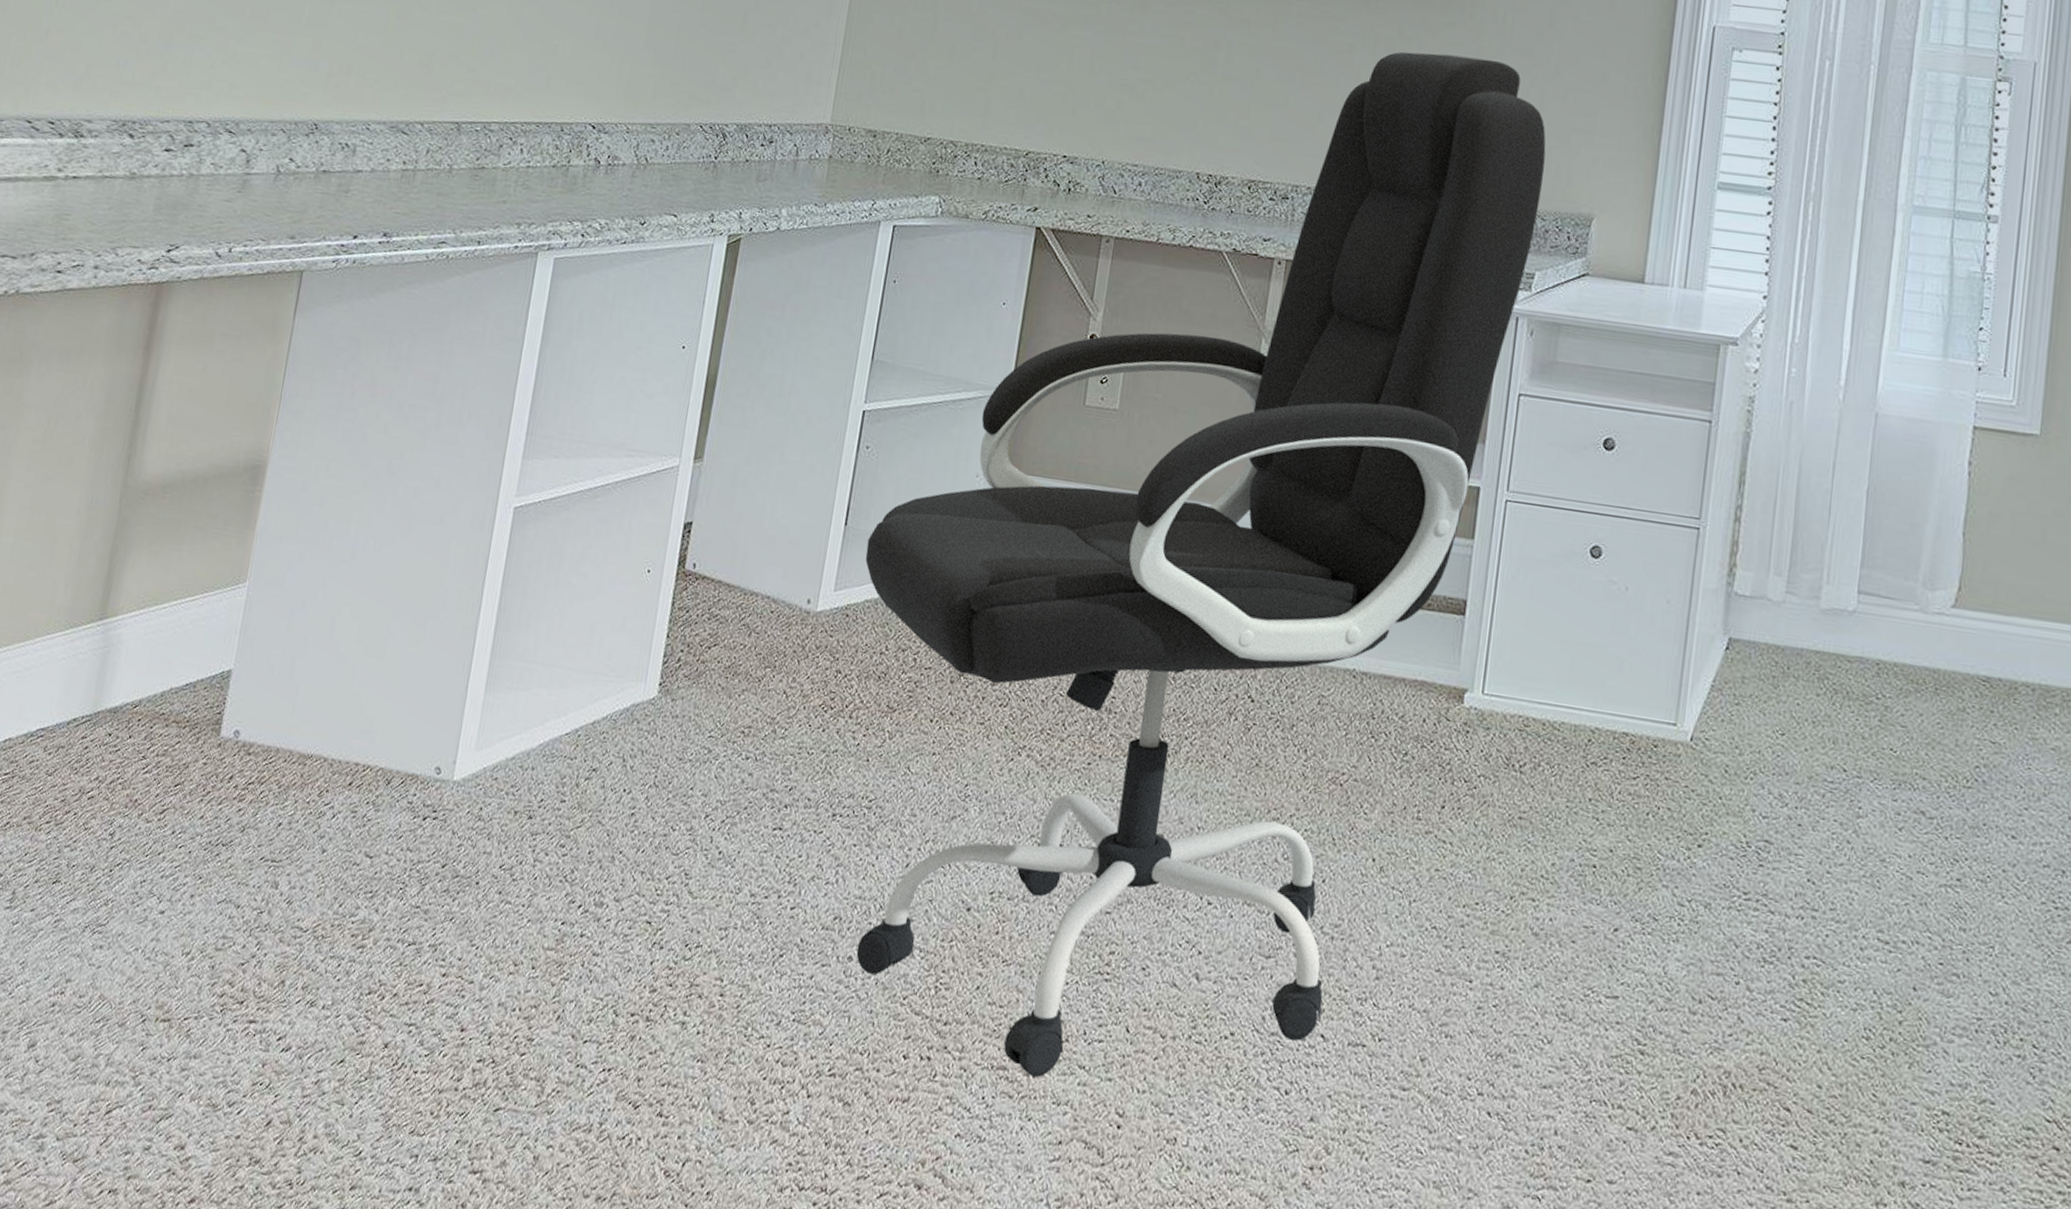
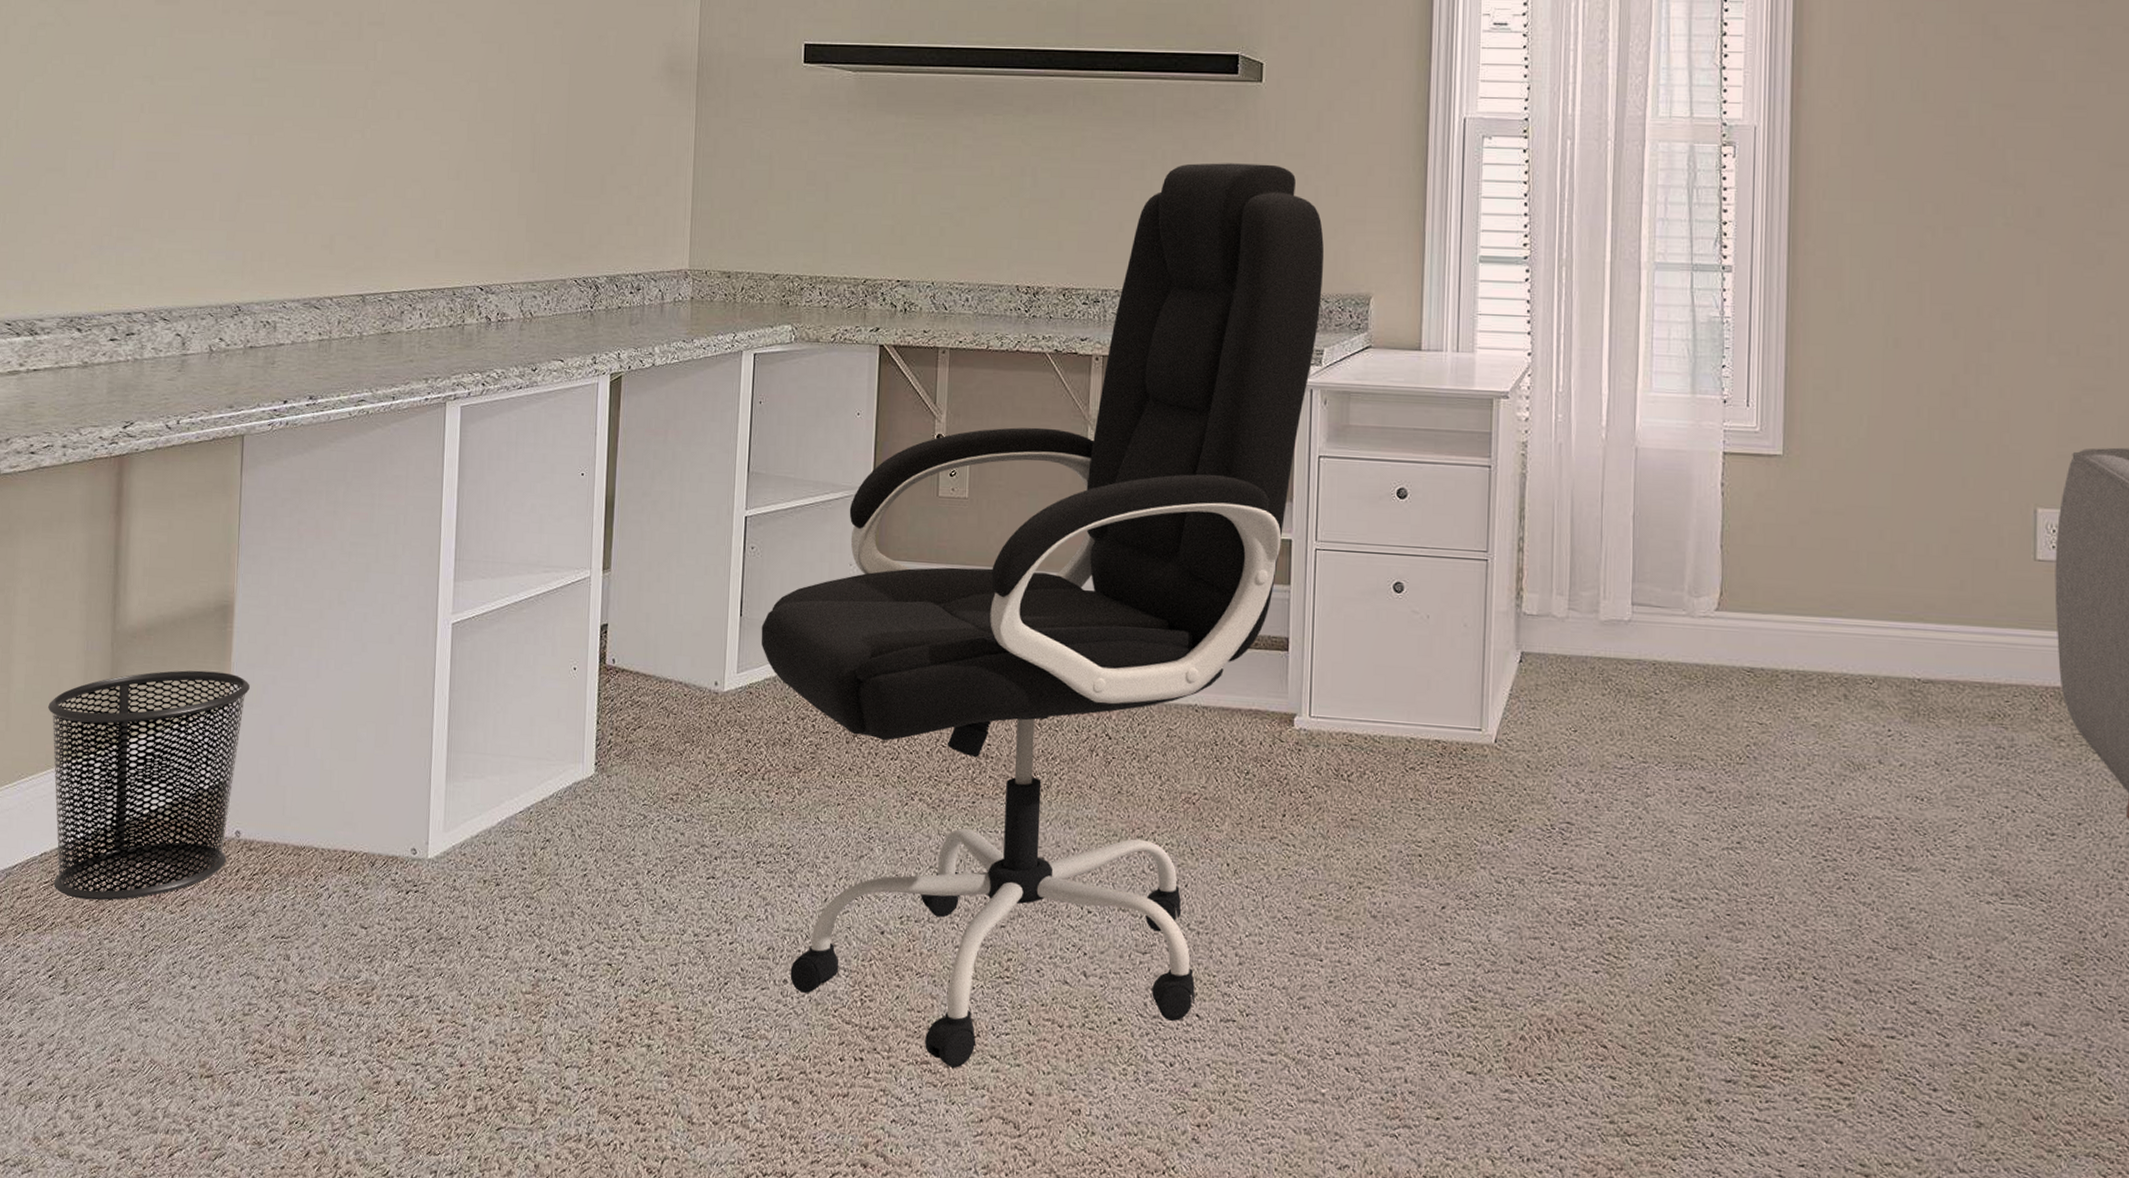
waste bin: none [15,536,273,801] -> present [48,670,250,901]

